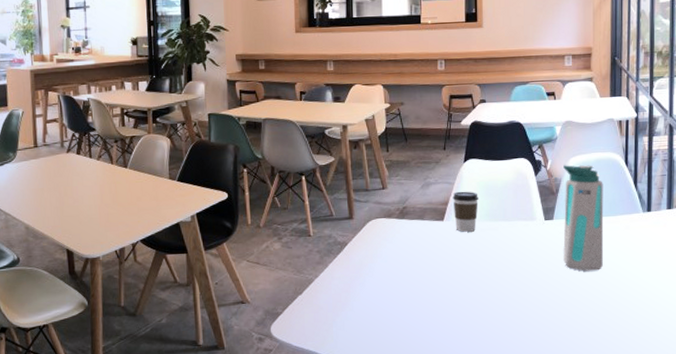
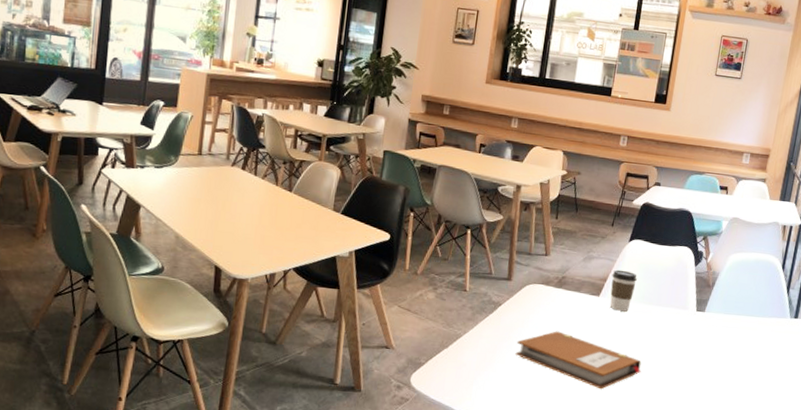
notebook: none [369,261,499,312] -> present [515,331,641,389]
water bottle: present [563,165,604,271] -> none [707,260,758,368]

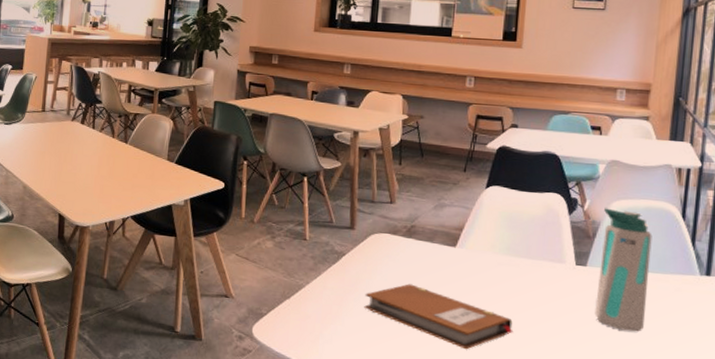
coffee cup: present [610,269,637,312] -> none [468,218,499,264]
water bottle: none [707,260,758,368] -> present [595,208,652,332]

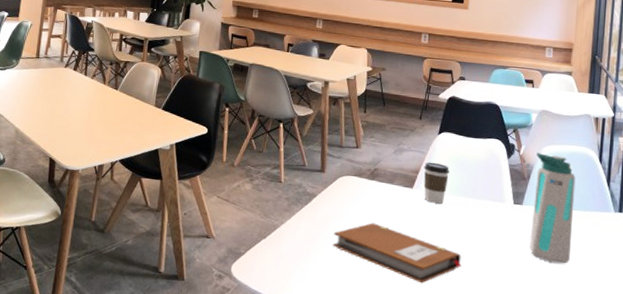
coffee cup: none [468,218,499,264] -> present [424,162,450,204]

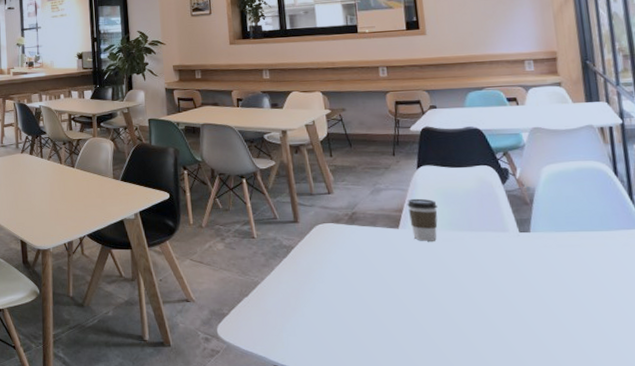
notebook: present [332,222,462,283] -> none [319,269,471,327]
water bottle: present [530,152,576,264] -> none [536,174,600,291]

